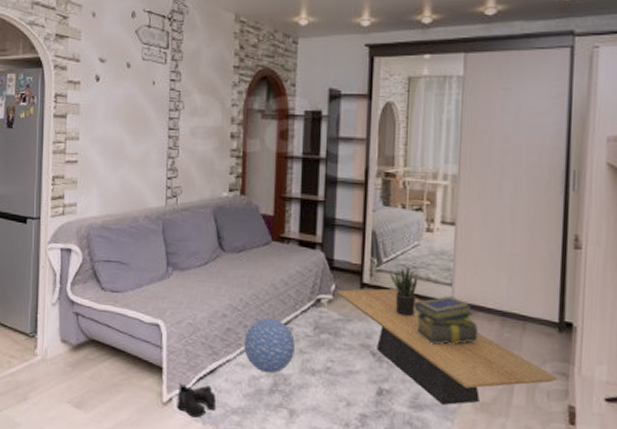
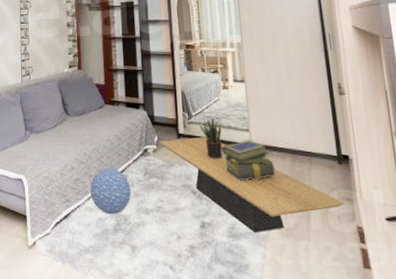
boots: present [177,383,216,418] -> none [40,228,71,258]

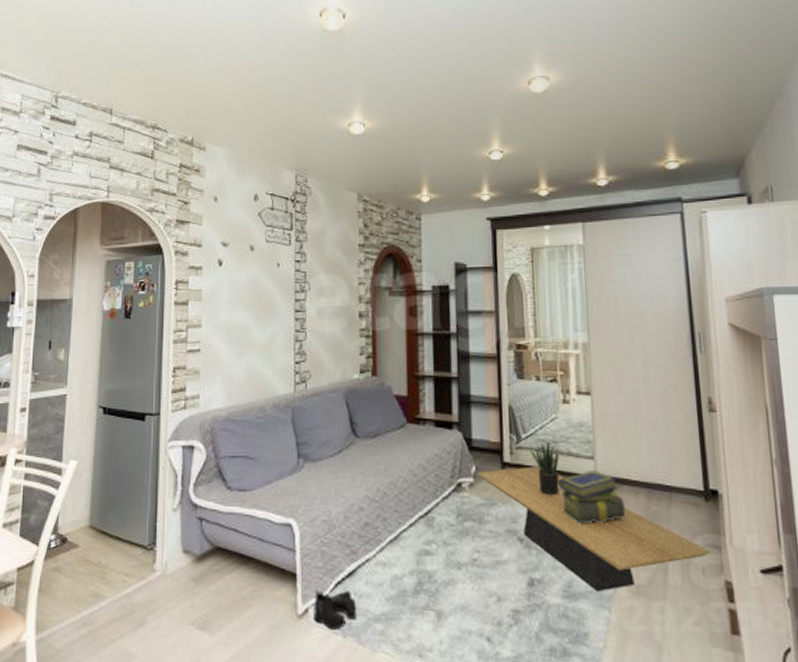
boots: none [40,228,71,258] -> present [313,590,356,630]
decorative ball: present [90,168,131,215] -> none [384,508,438,571]

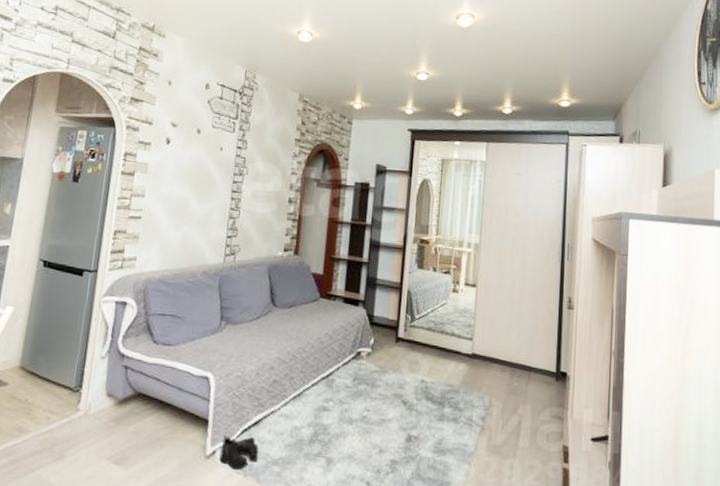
coffee table: present [477,466,710,592] -> none [375,342,555,449]
potted plant: present [529,442,560,496] -> none [420,323,445,369]
stack of books: present [557,470,625,524] -> none [440,349,492,393]

